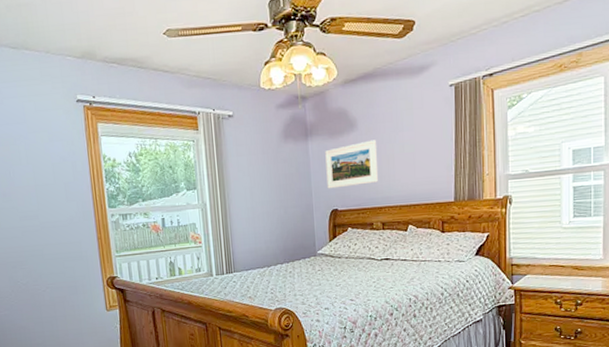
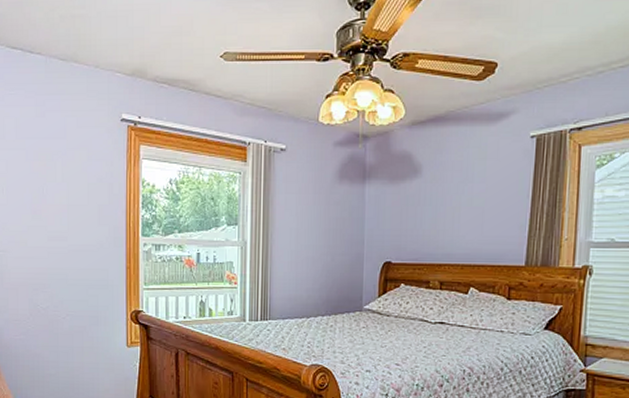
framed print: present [325,140,379,189] -> none [382,189,443,239]

